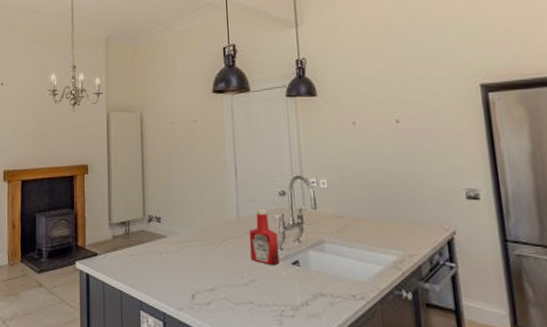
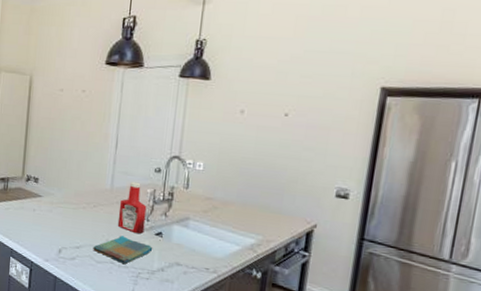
dish towel: none [228,270,292,303] -> present [93,235,153,265]

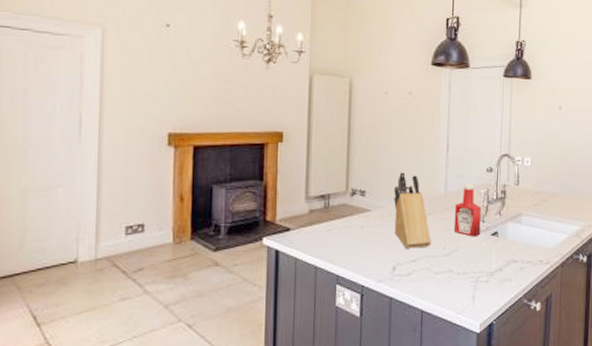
knife block: none [62,165,96,237] -> present [394,172,432,248]
dish towel: present [93,235,153,265] -> none [430,241,490,271]

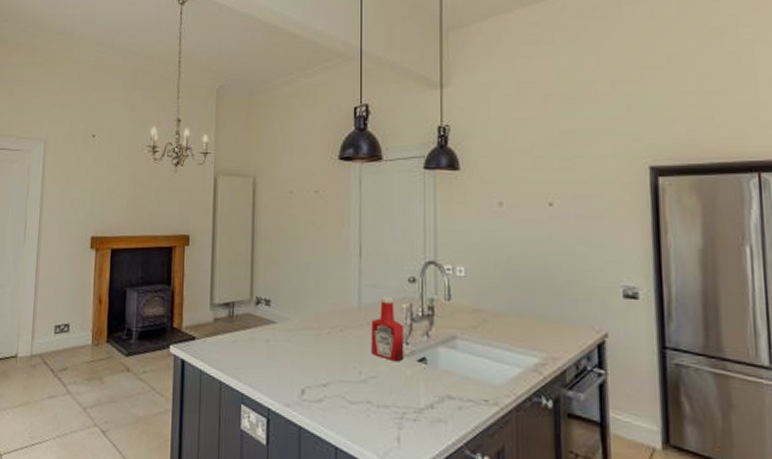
knife block: present [394,172,432,248] -> none [301,280,345,370]

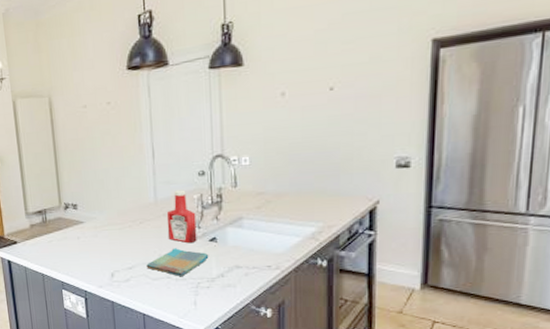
dish towel: none [344,365,417,404] -> present [146,248,209,277]

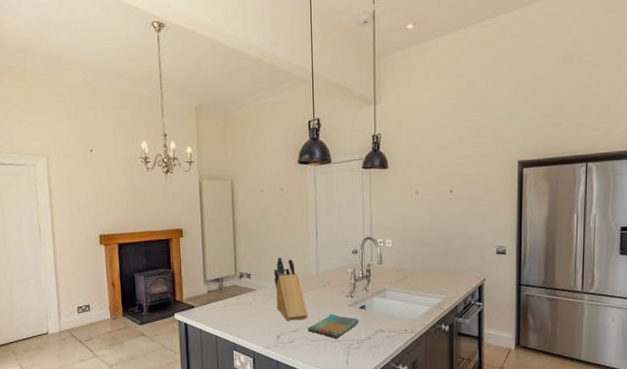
knife block: none [104,184,147,256] -> present [274,257,308,321]
ketchup bottle: present [166,189,197,244] -> none [326,265,350,310]

